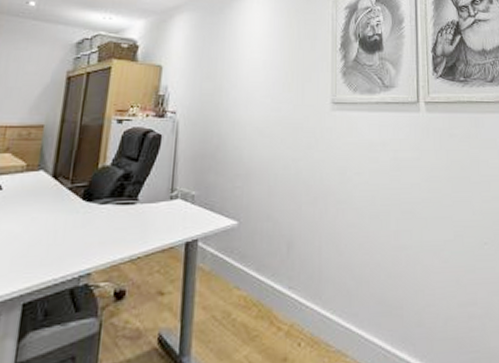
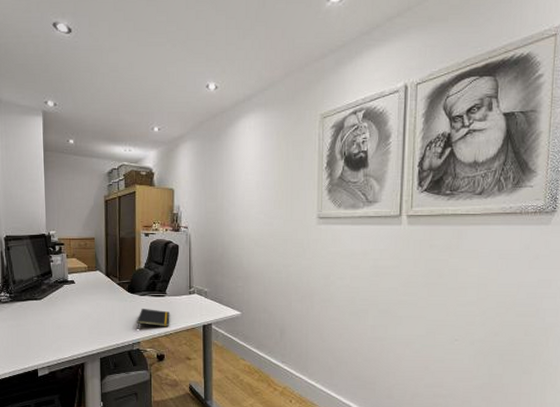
notepad: none [88,223,141,254] -> present [137,309,170,329]

